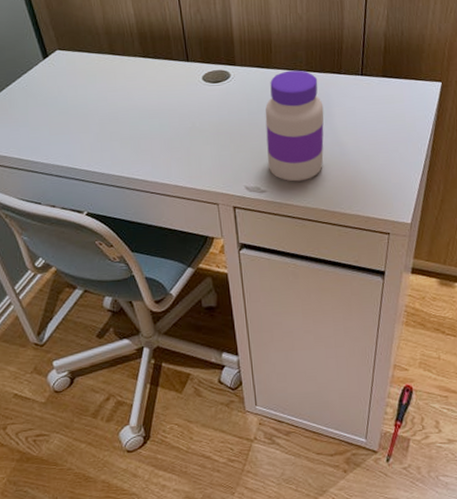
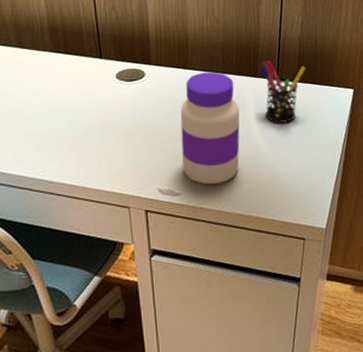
pen holder: none [344,57,391,120] -> present [259,61,306,123]

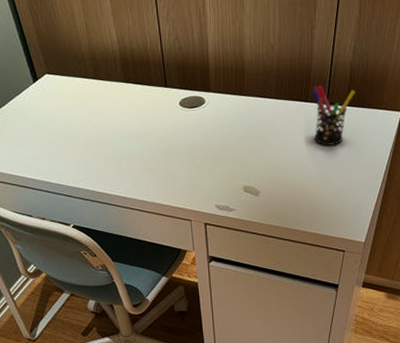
jar: present [180,72,240,185] -> none [236,97,291,202]

